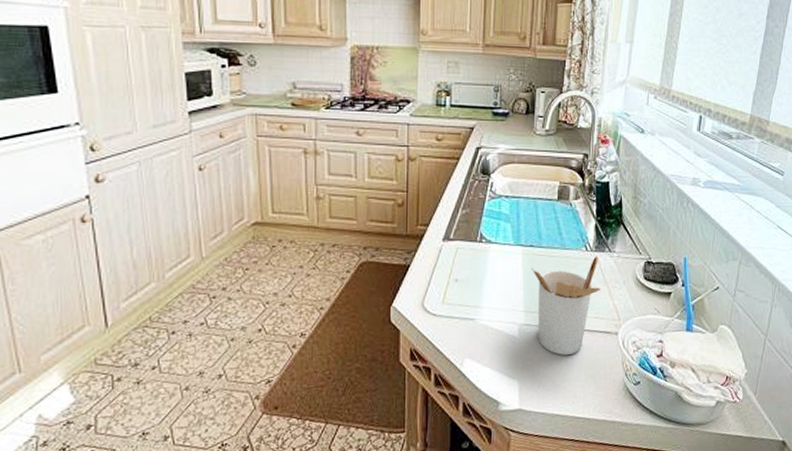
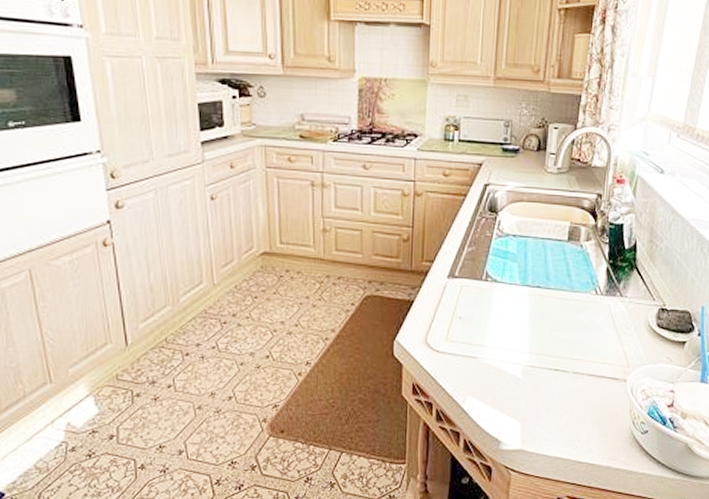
utensil holder: present [532,255,601,355] -> none [538,300,611,399]

